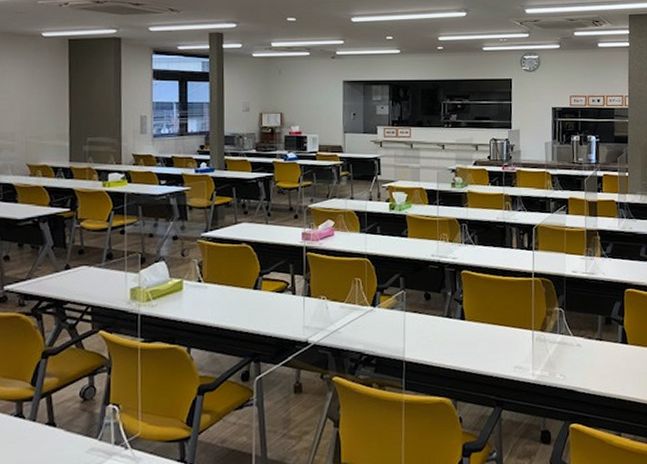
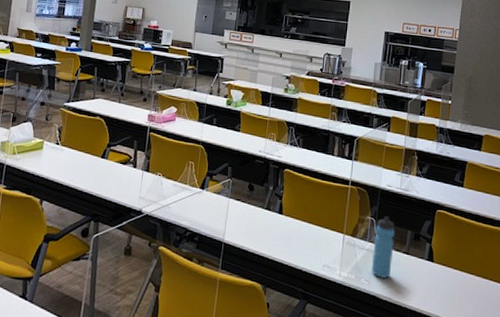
water bottle: none [564,304,586,370] -> present [371,216,396,278]

